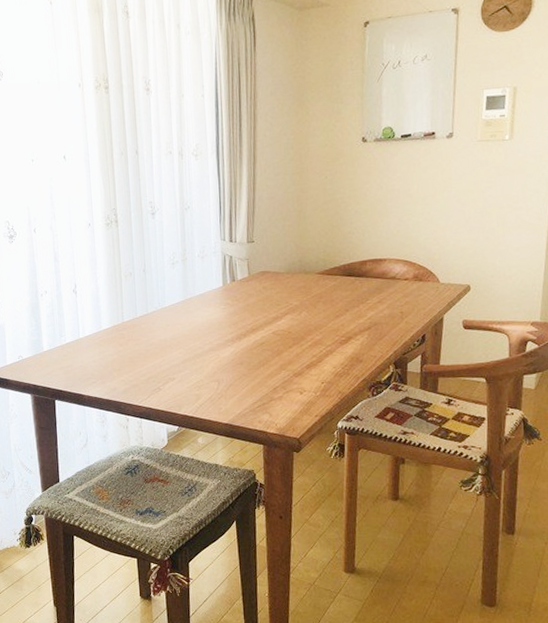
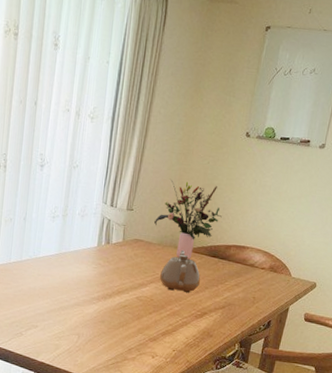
bouquet: none [279,200,351,284] -> present [154,178,222,259]
teapot: none [293,274,340,320] -> present [159,249,201,293]

